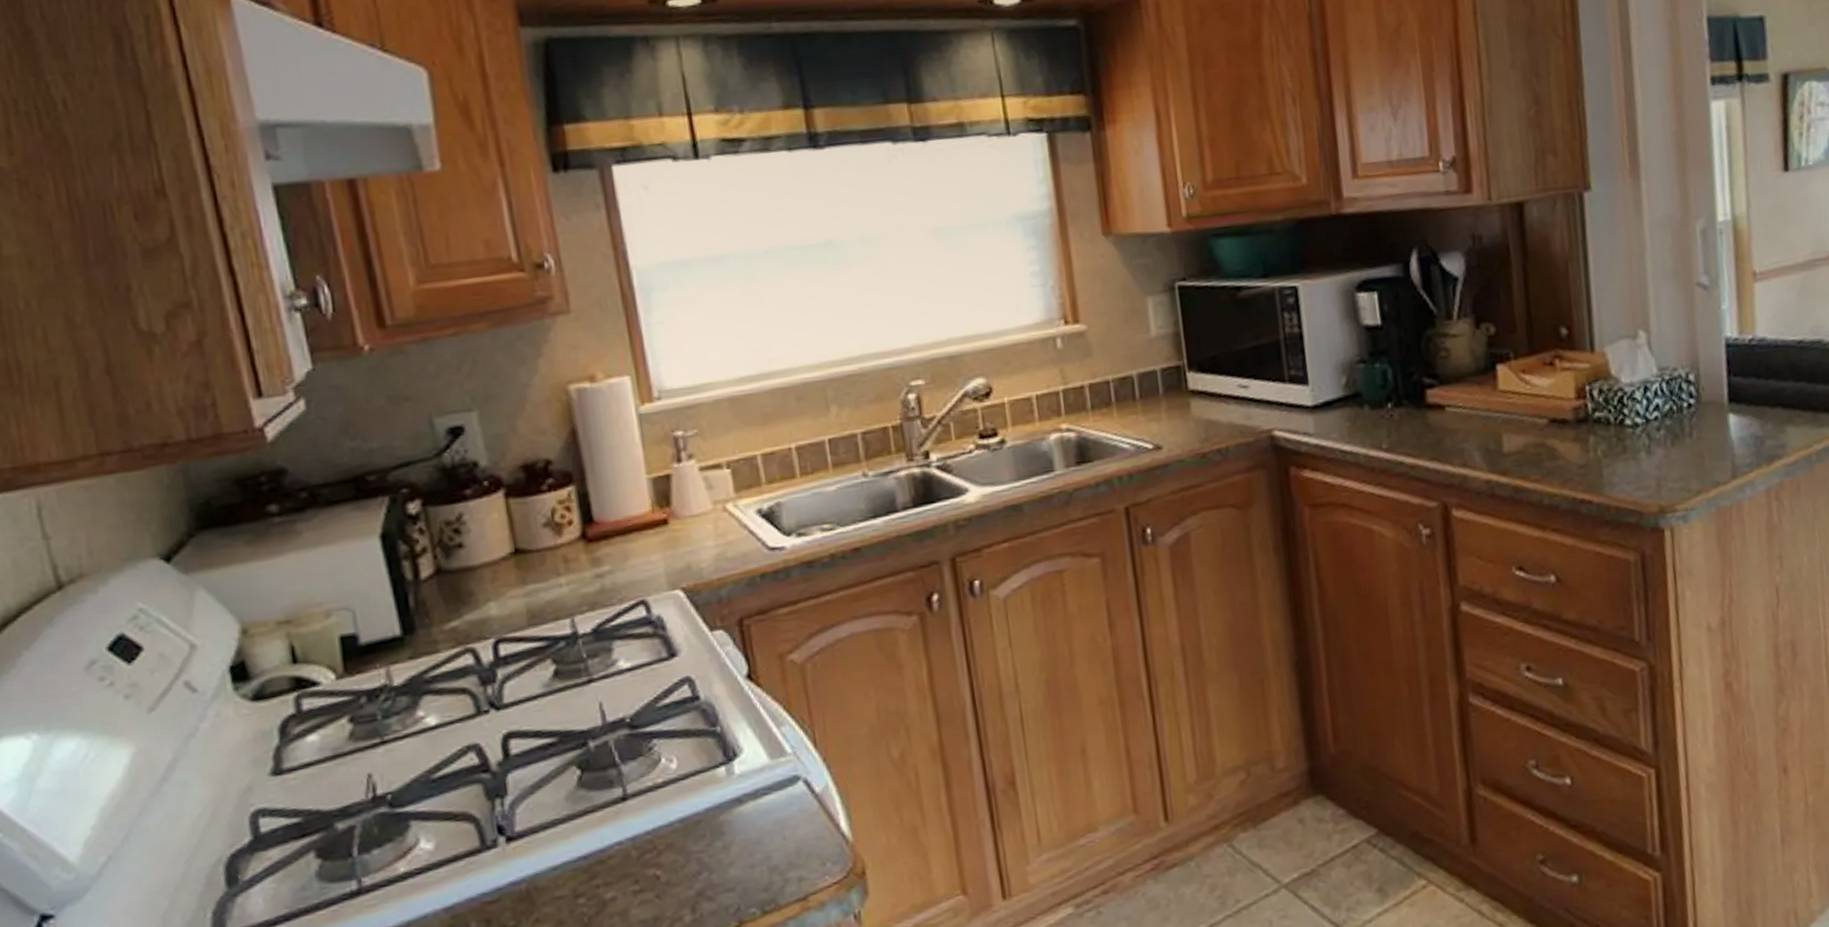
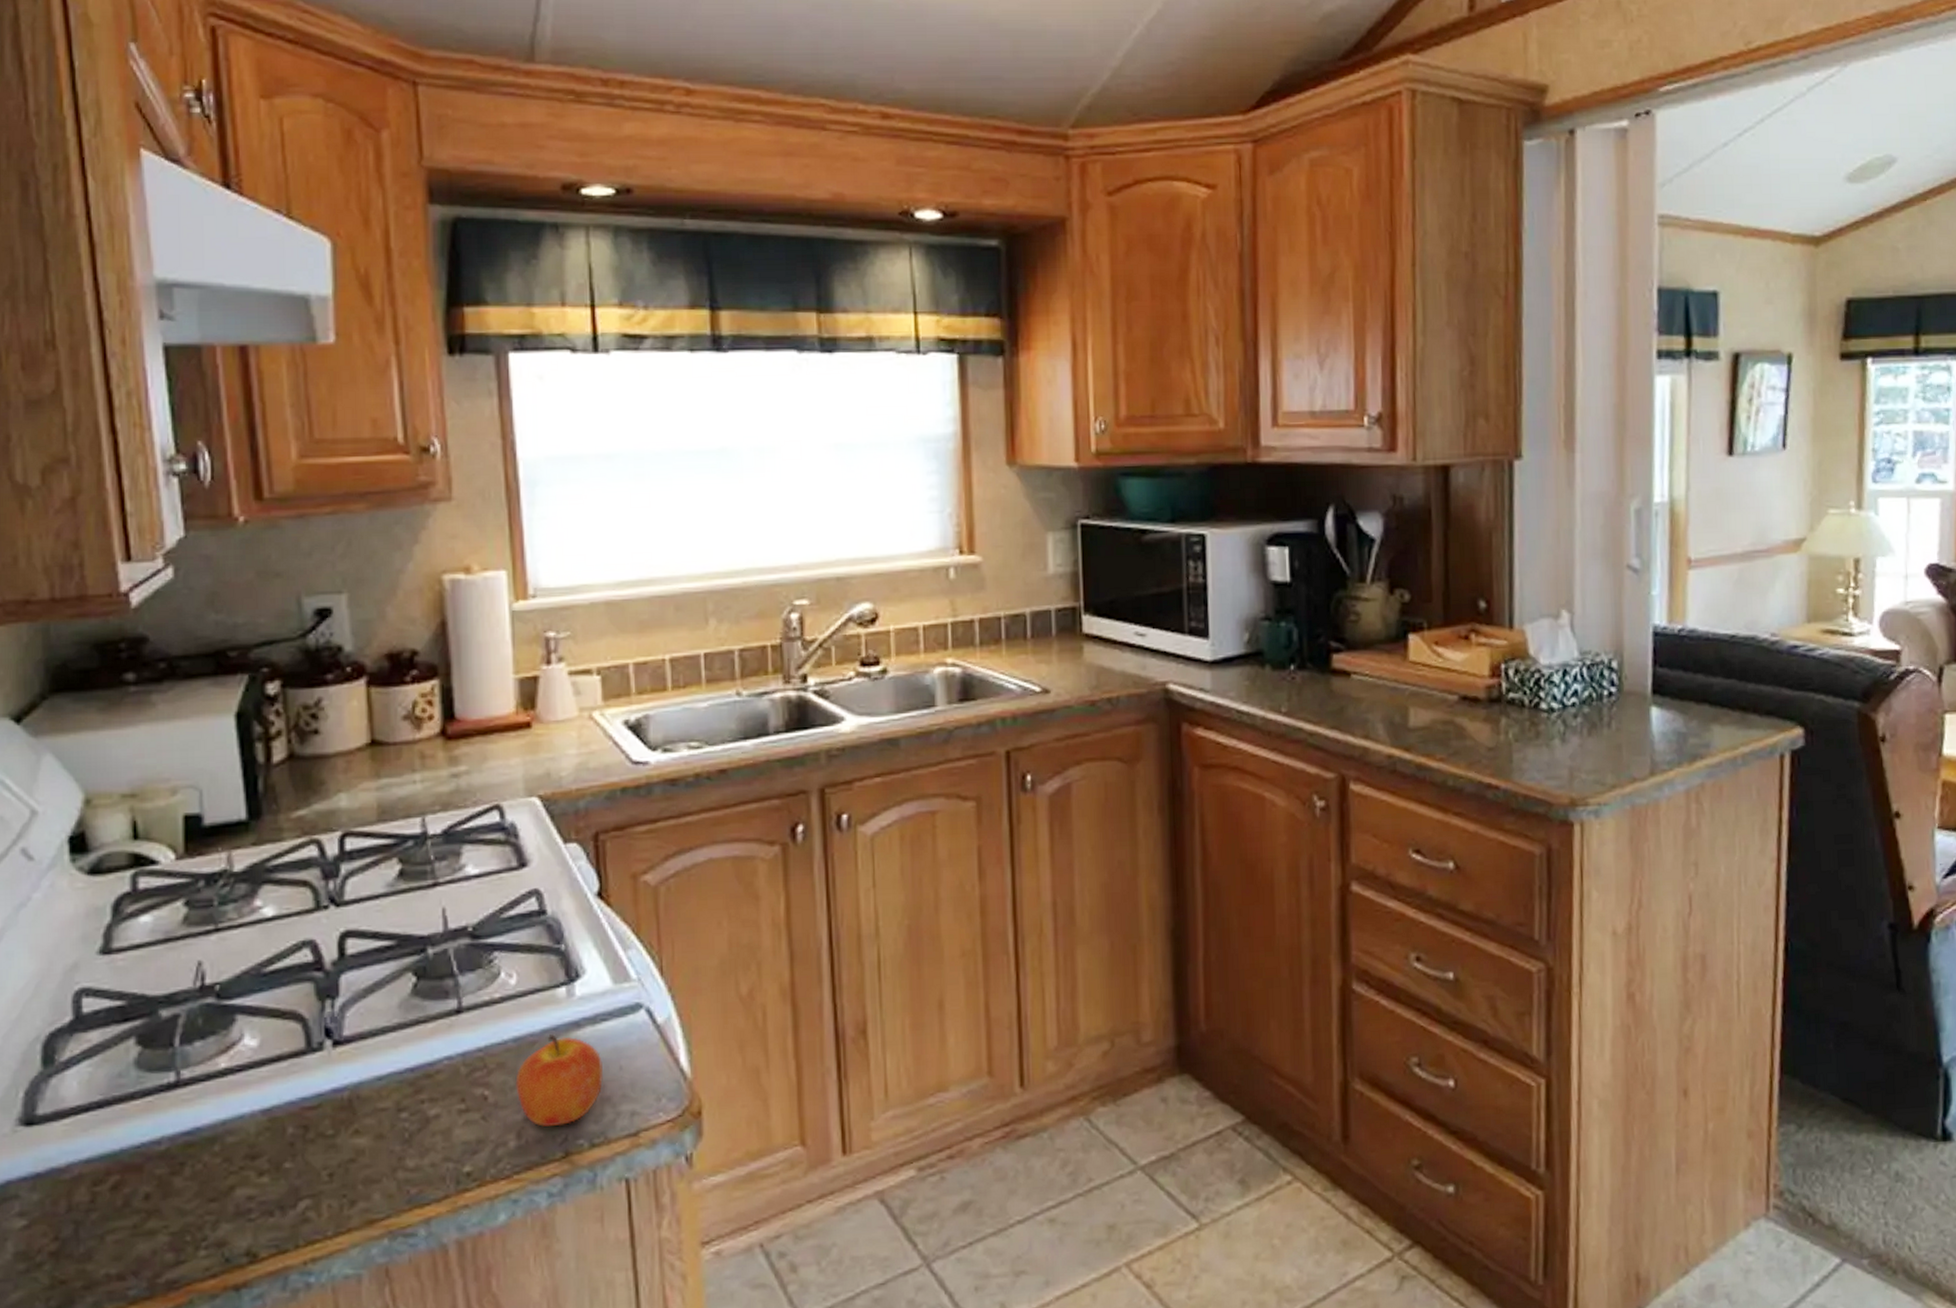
apple: none [685,812,769,899] -> present [515,1034,603,1127]

